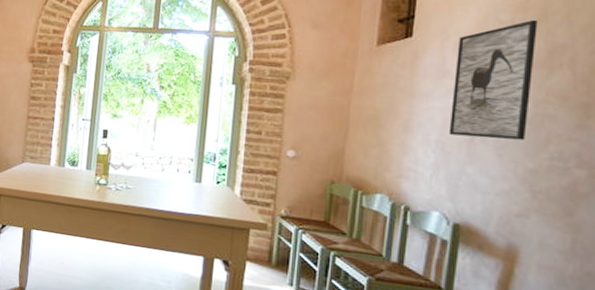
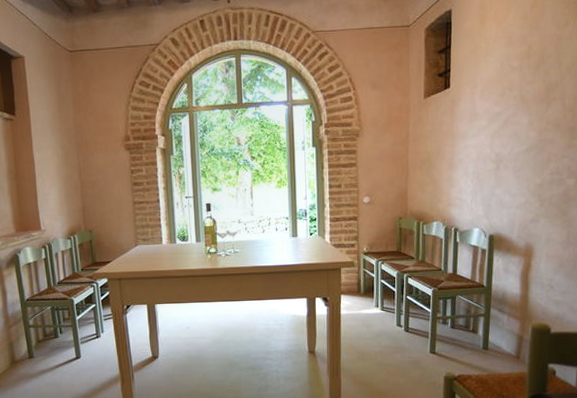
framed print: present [448,19,538,141] -> none [481,63,538,166]

